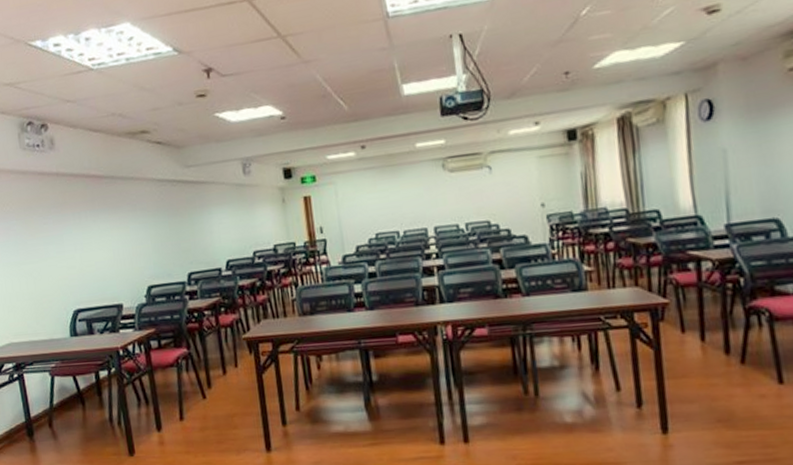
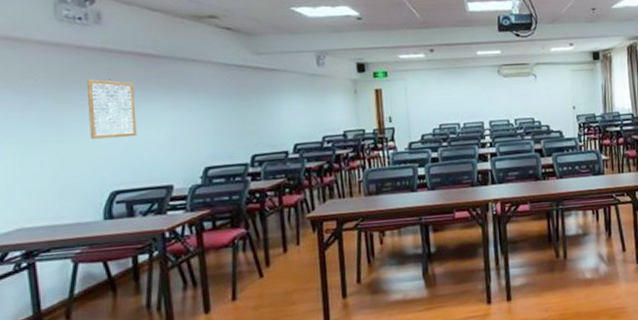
wall art: none [47,202,90,261] -> present [86,79,137,140]

